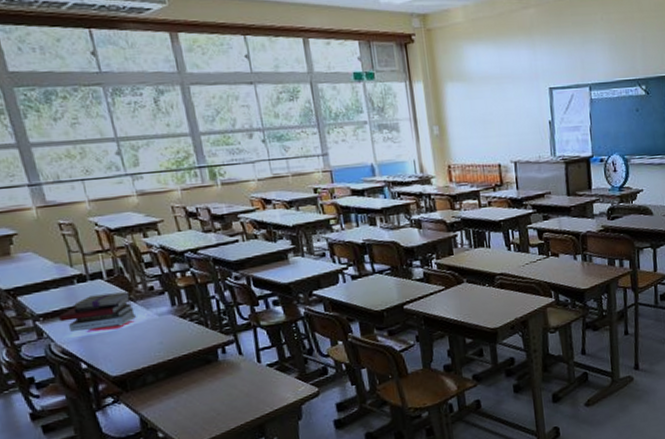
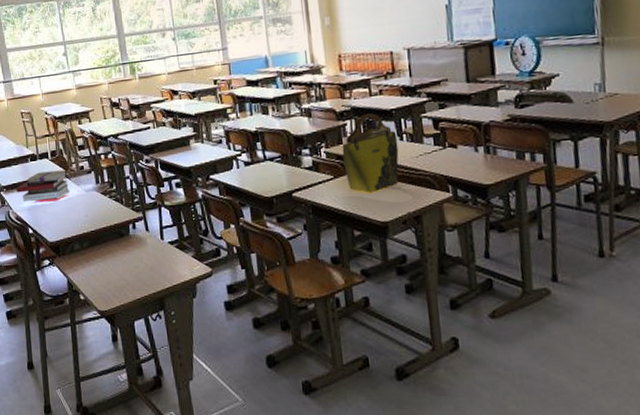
tote bag: none [452,224,507,302] -> present [342,113,399,193]

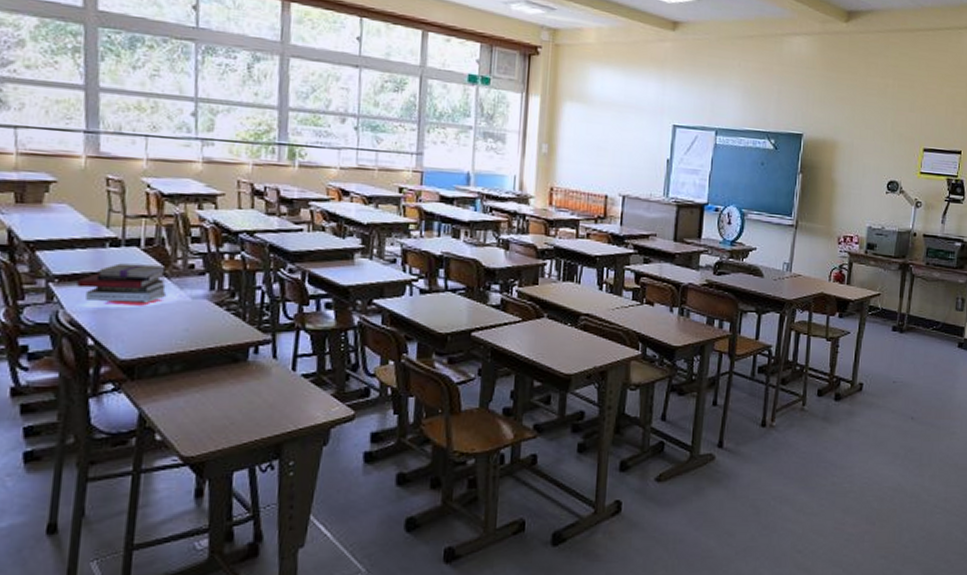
tote bag: present [342,113,399,193] -> none [535,256,597,342]

